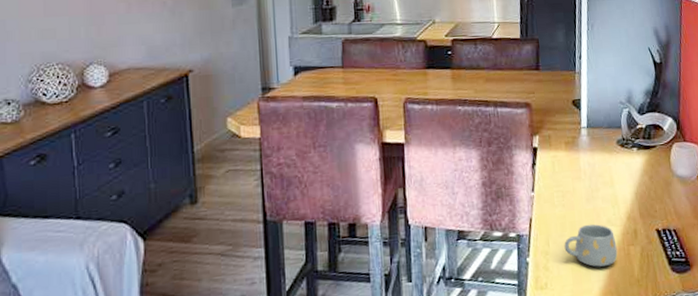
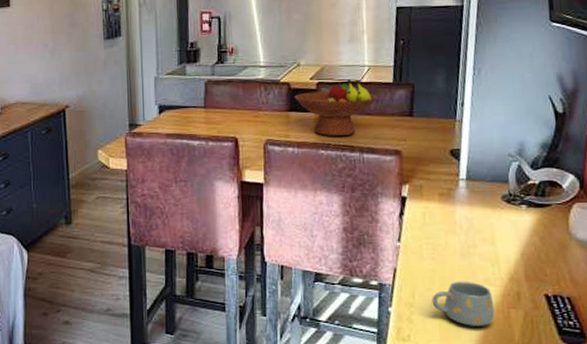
fruit bowl: none [431,35,507,92] -> present [294,79,377,136]

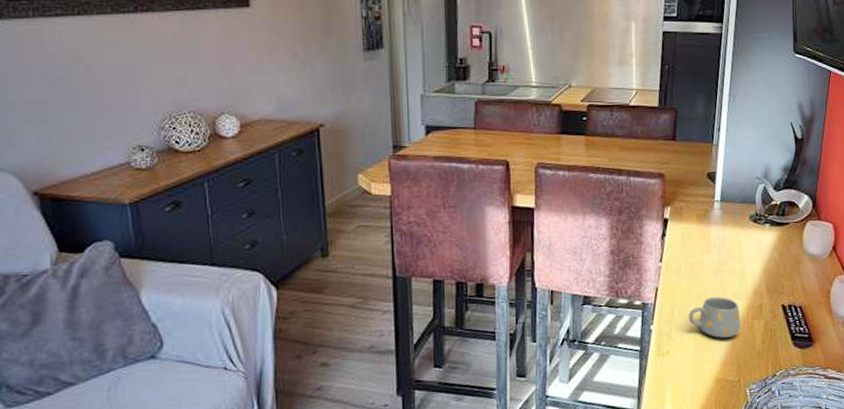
fruit bowl: present [294,79,377,136] -> none [565,102,644,159]

